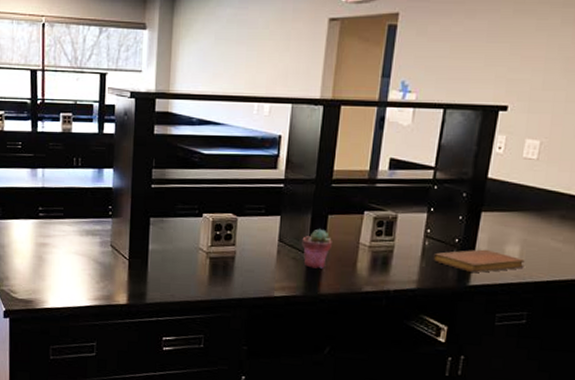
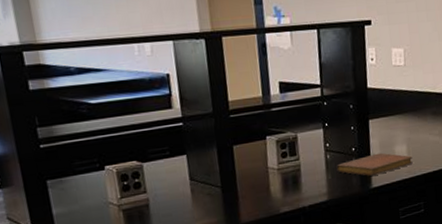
potted succulent: present [302,228,332,269] -> none [213,160,243,201]

